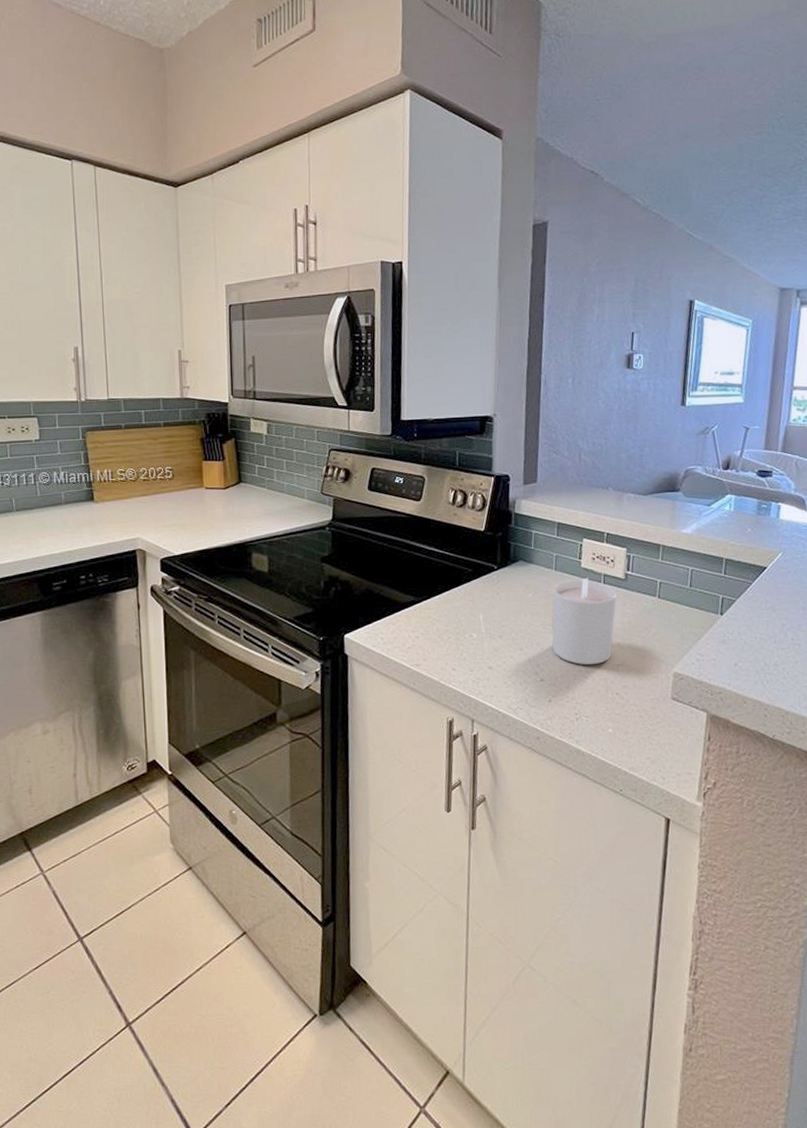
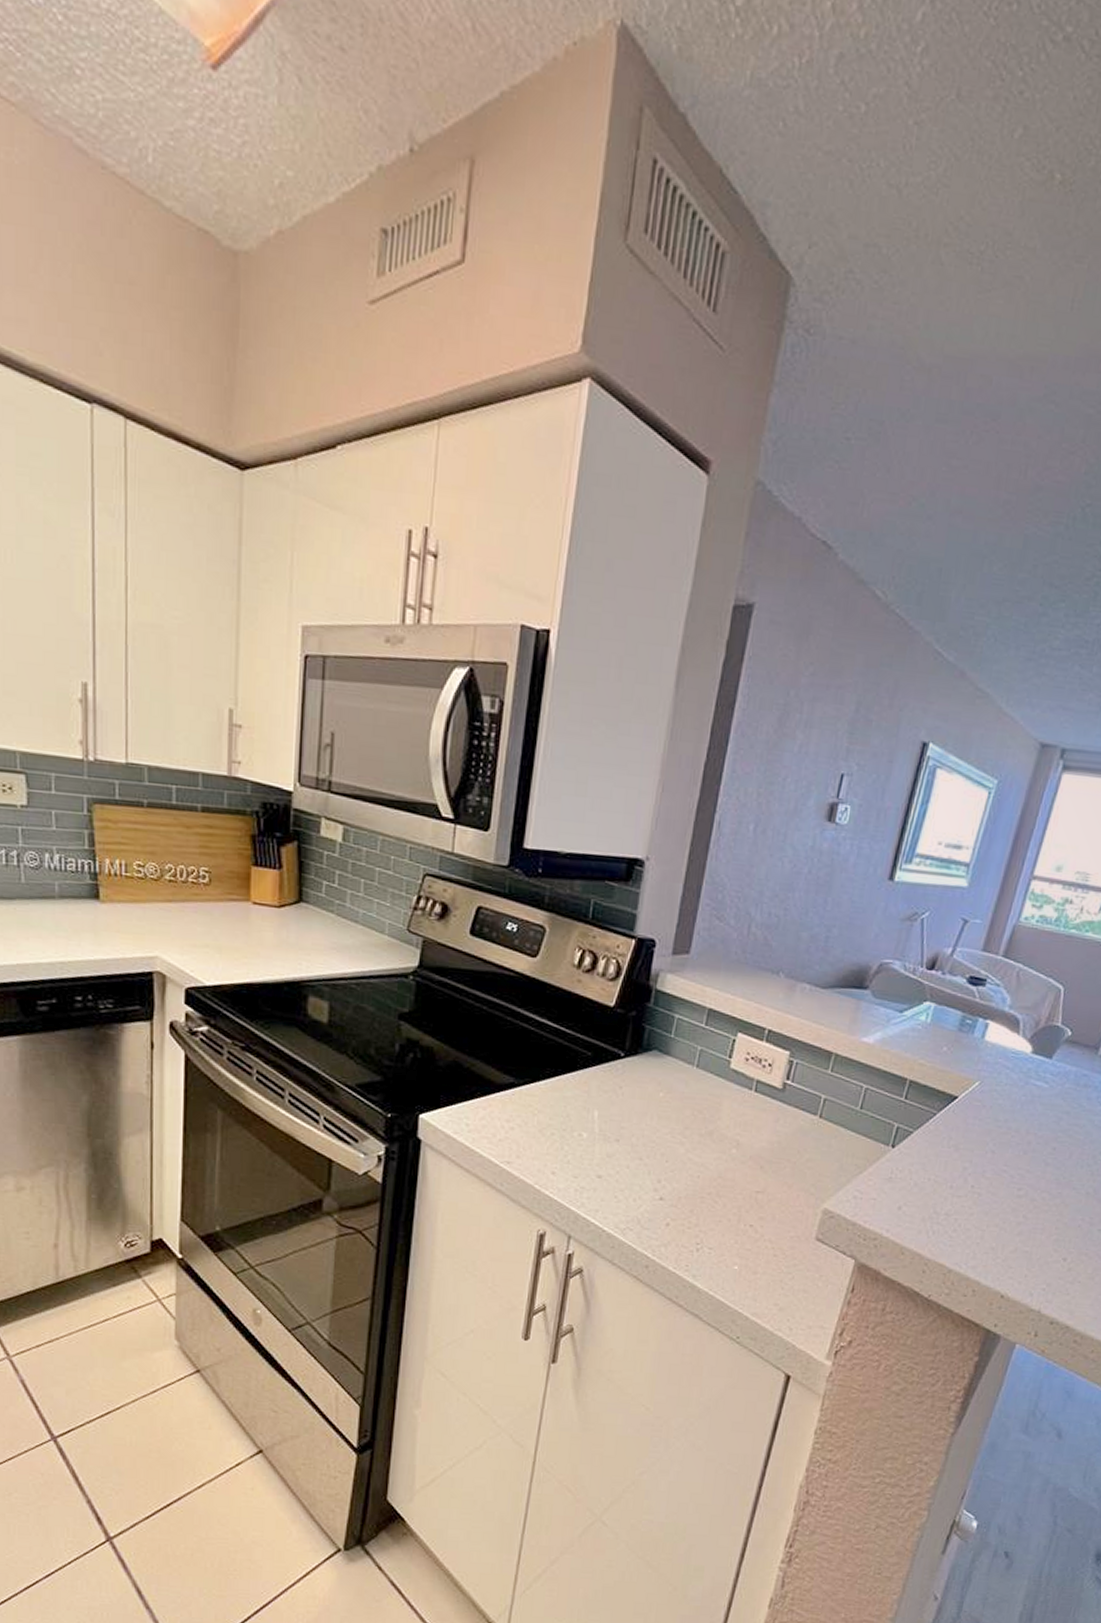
candle: present [551,577,617,665] -> none [679,1081,770,1188]

